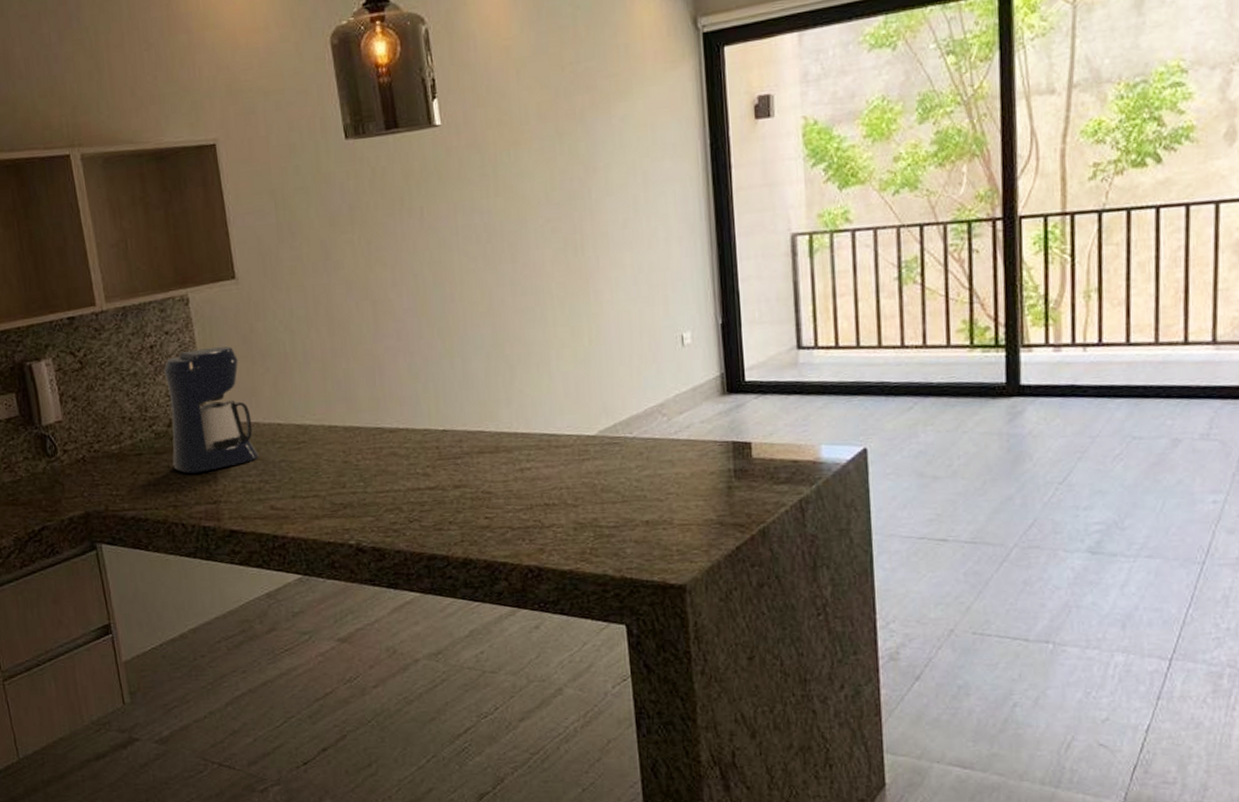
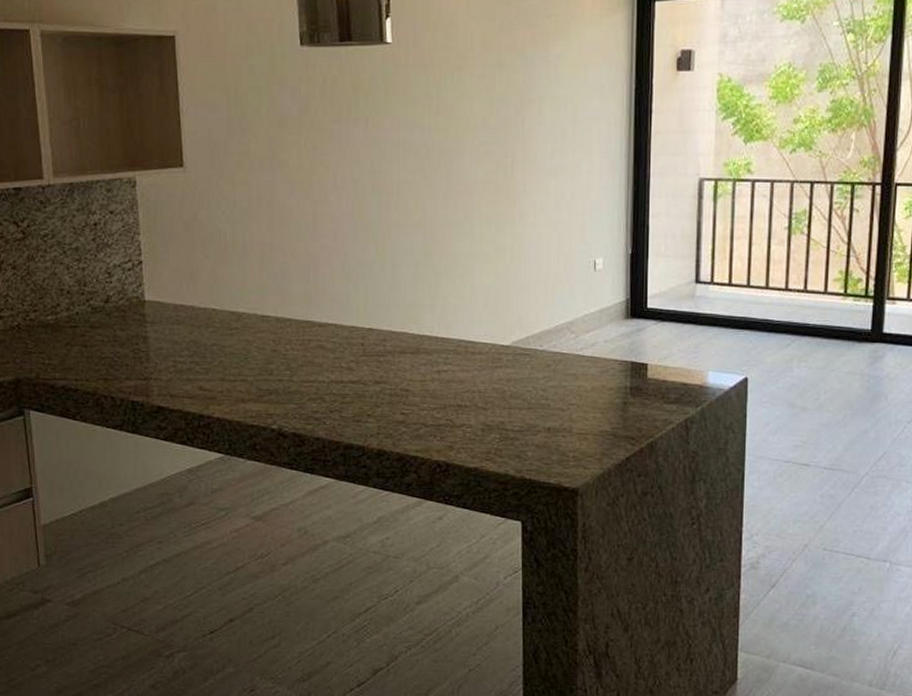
coffee maker: present [164,346,259,474] -> none [106,230,192,349]

